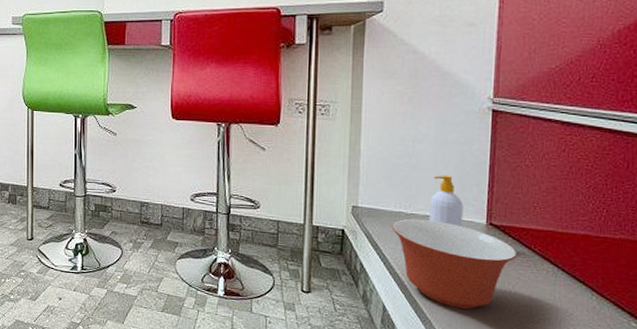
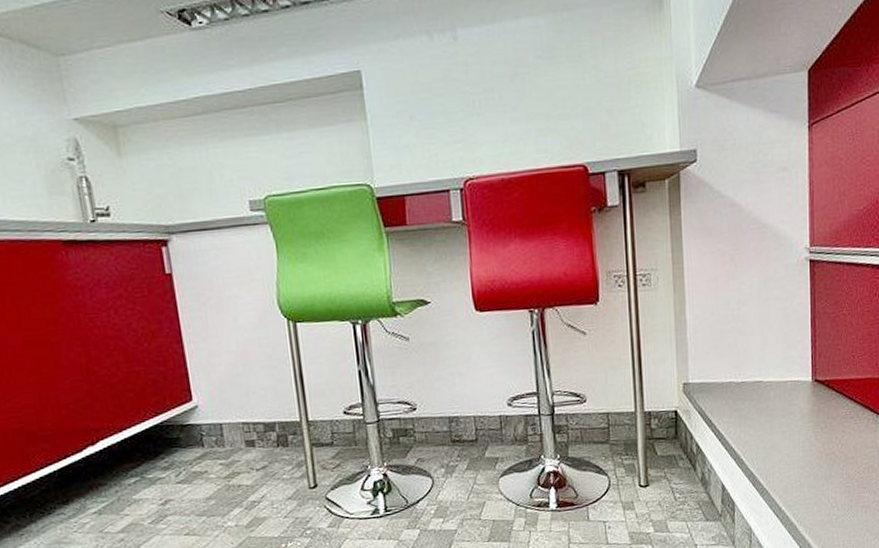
mixing bowl: present [392,218,518,309] -> none [724,385,842,473]
soap bottle: present [429,175,464,227] -> none [758,335,790,388]

